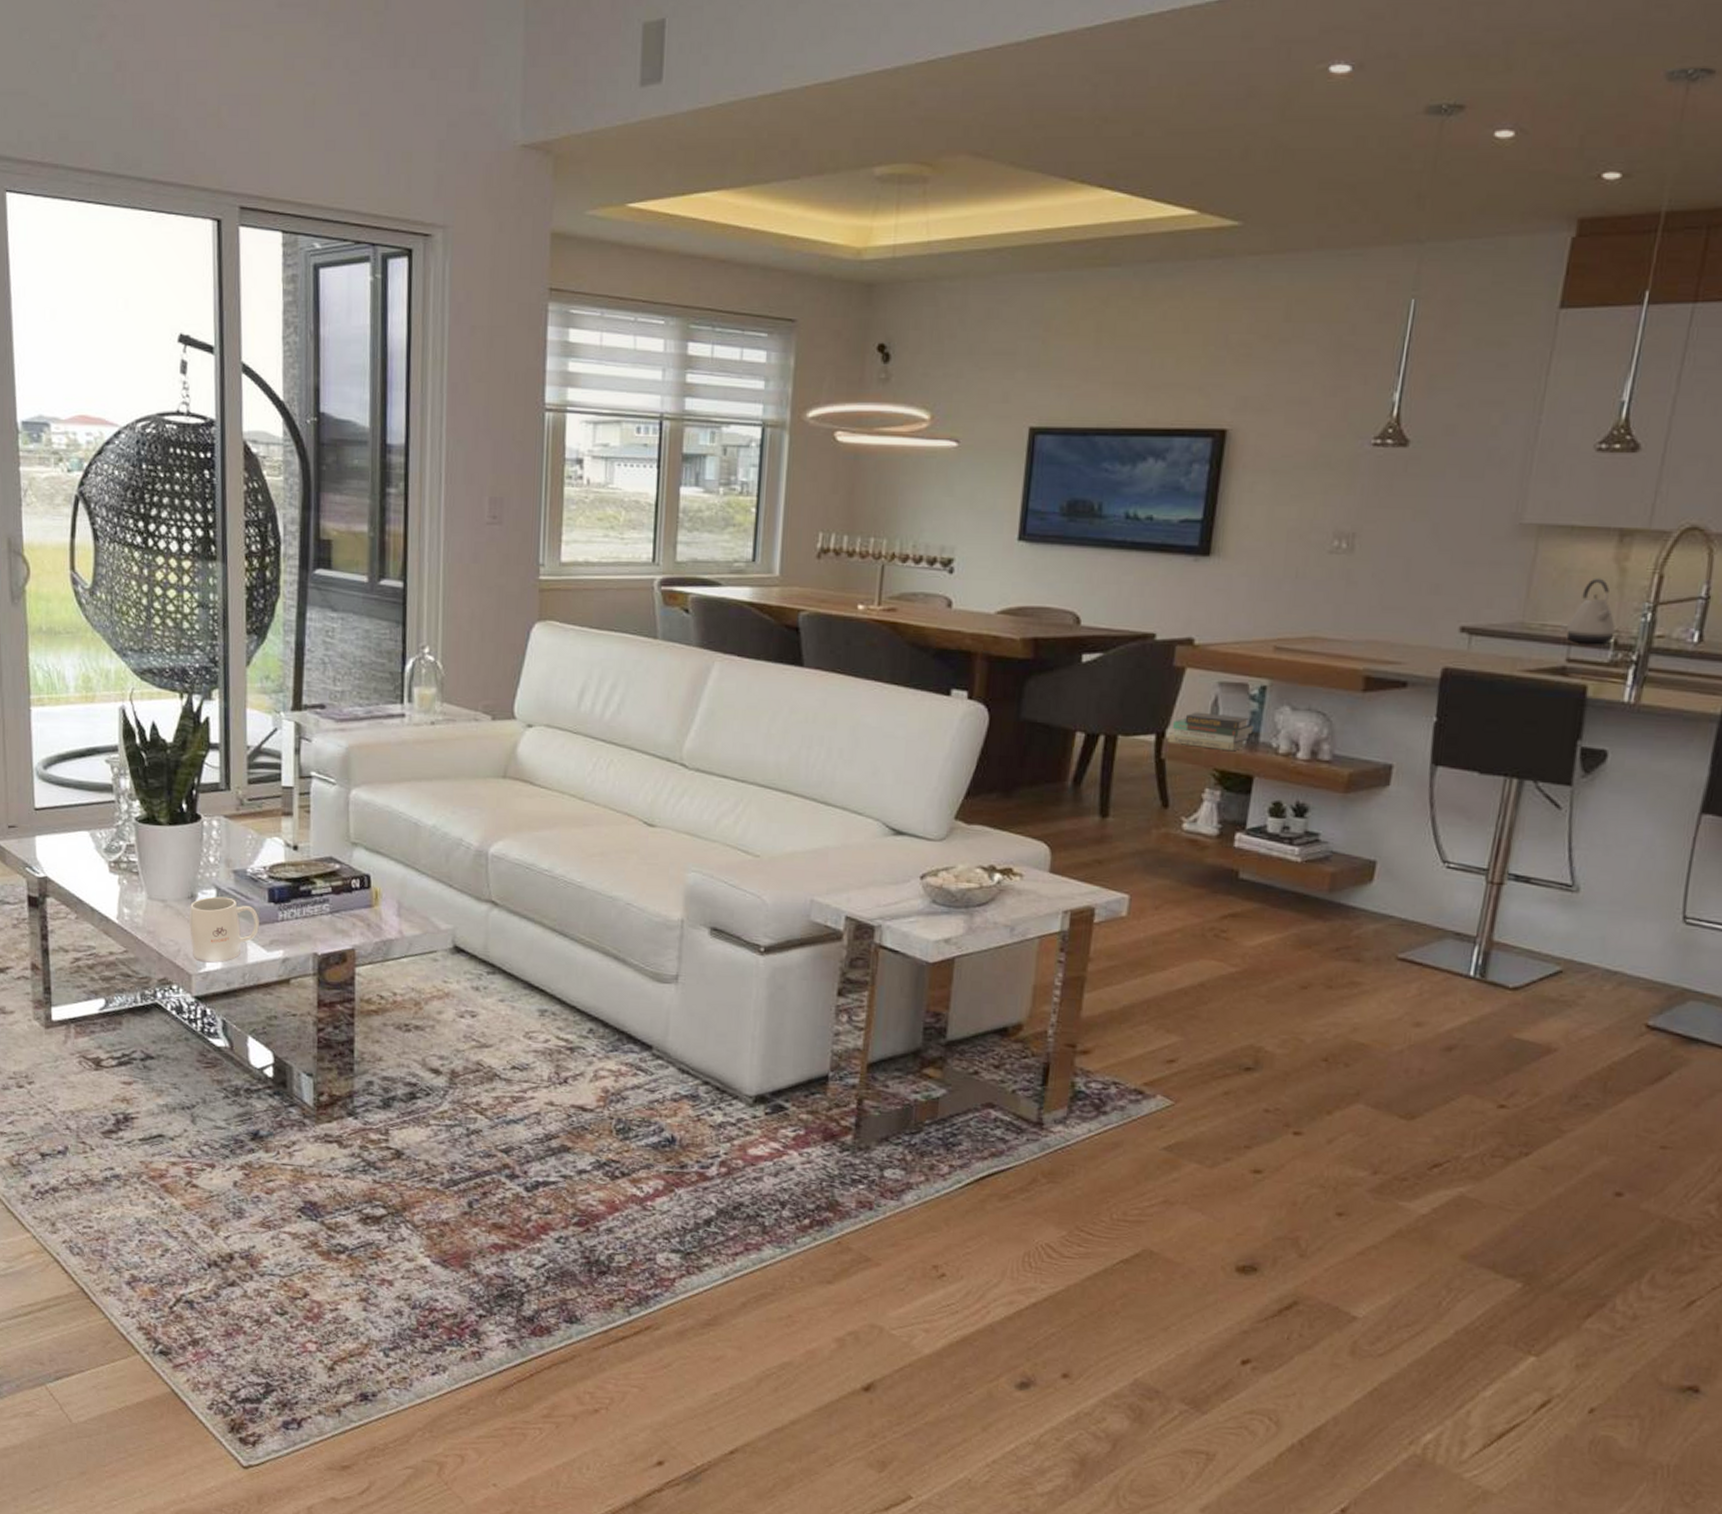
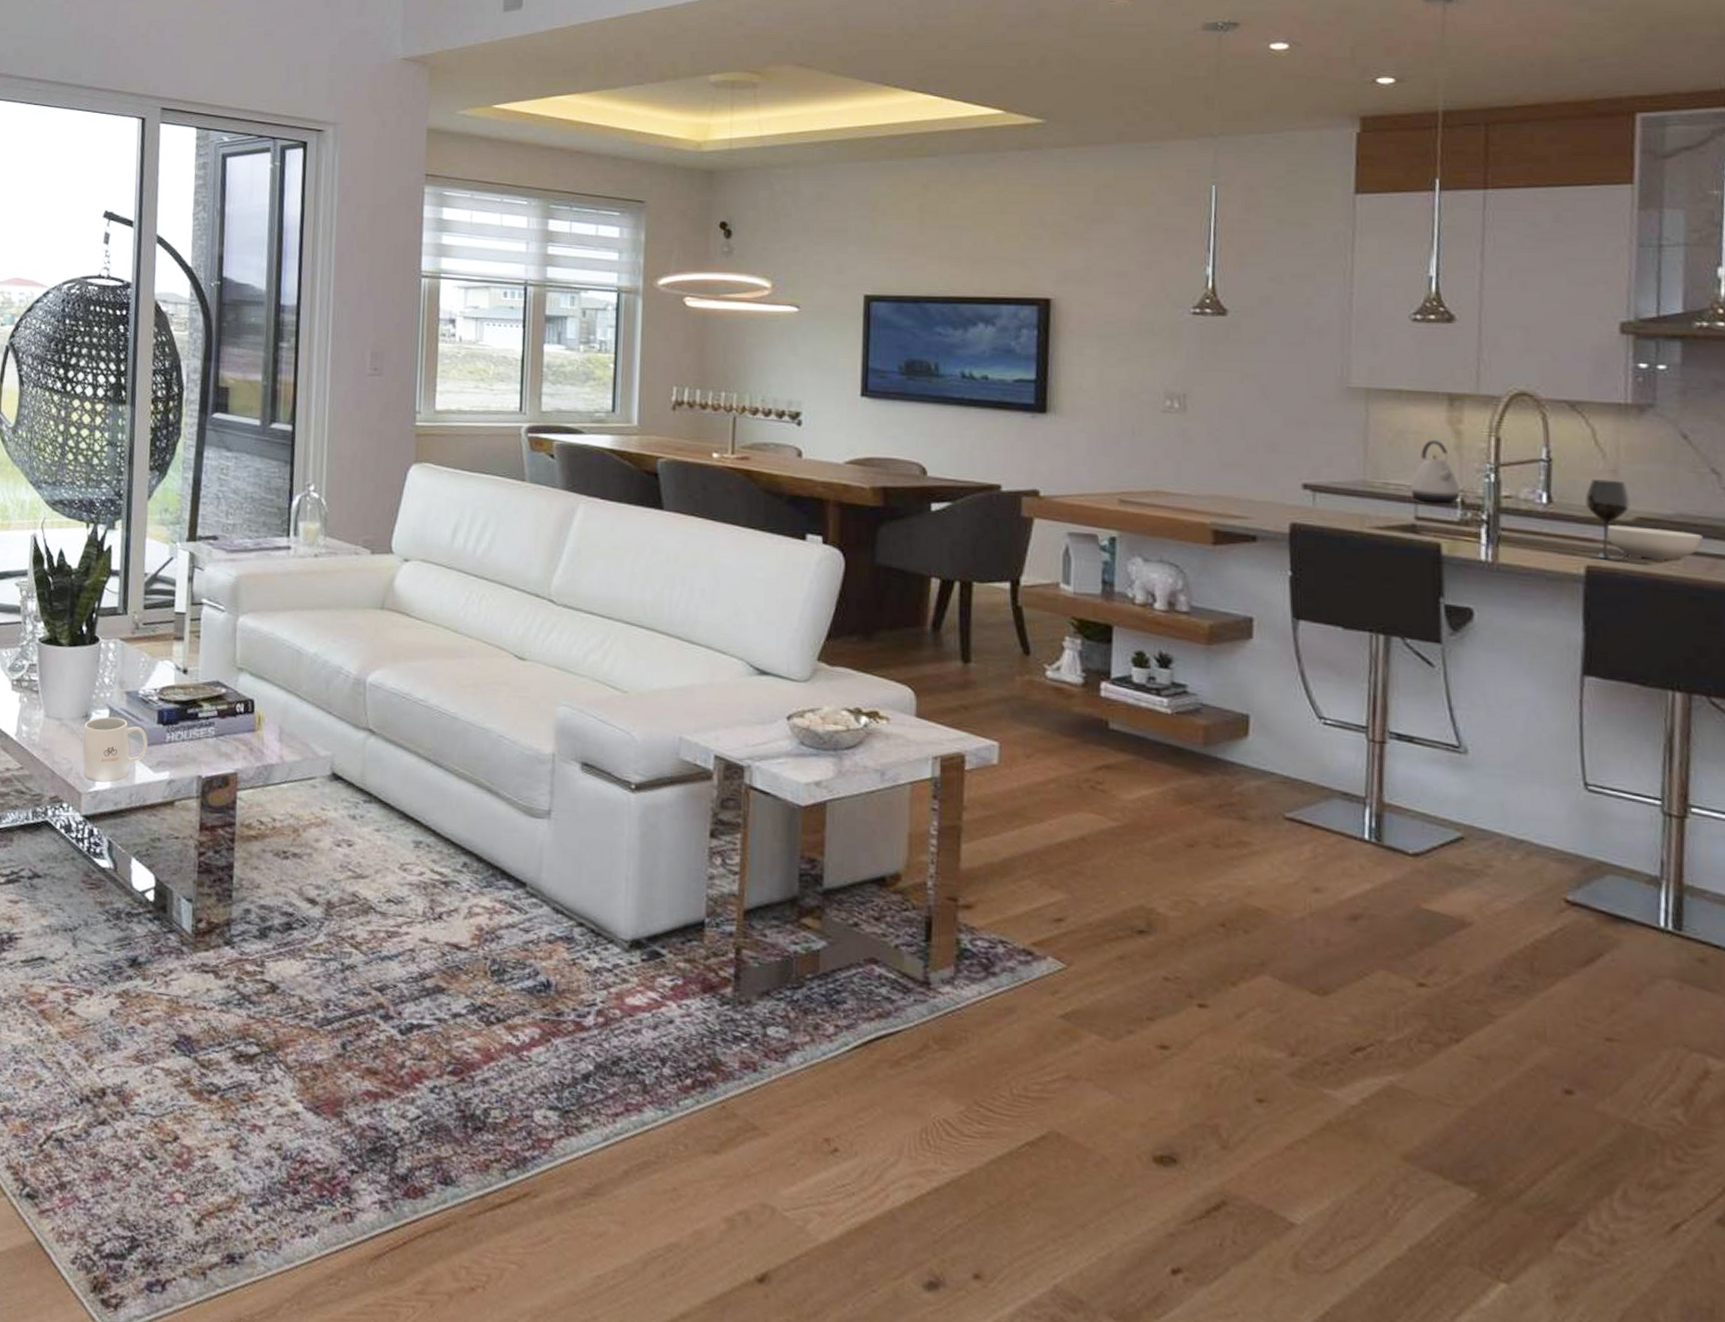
books: present [1167,712,1254,752] -> none [1023,561,1107,601]

